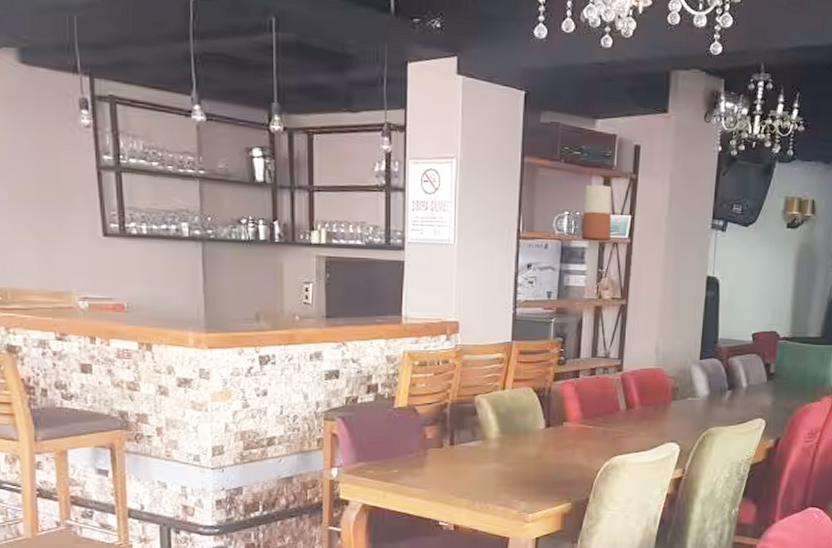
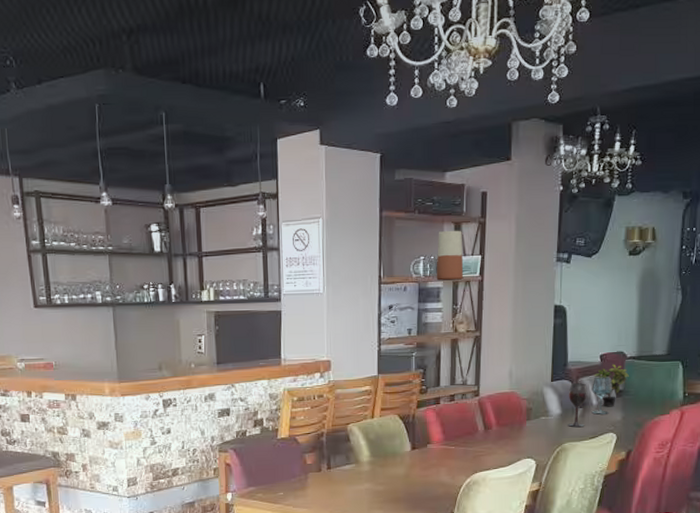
wine glass: none [715,363,737,411] -> present [568,383,587,428]
wine glass: none [741,357,764,398] -> present [590,376,613,415]
potted plant: none [745,344,782,391] -> present [594,364,630,407]

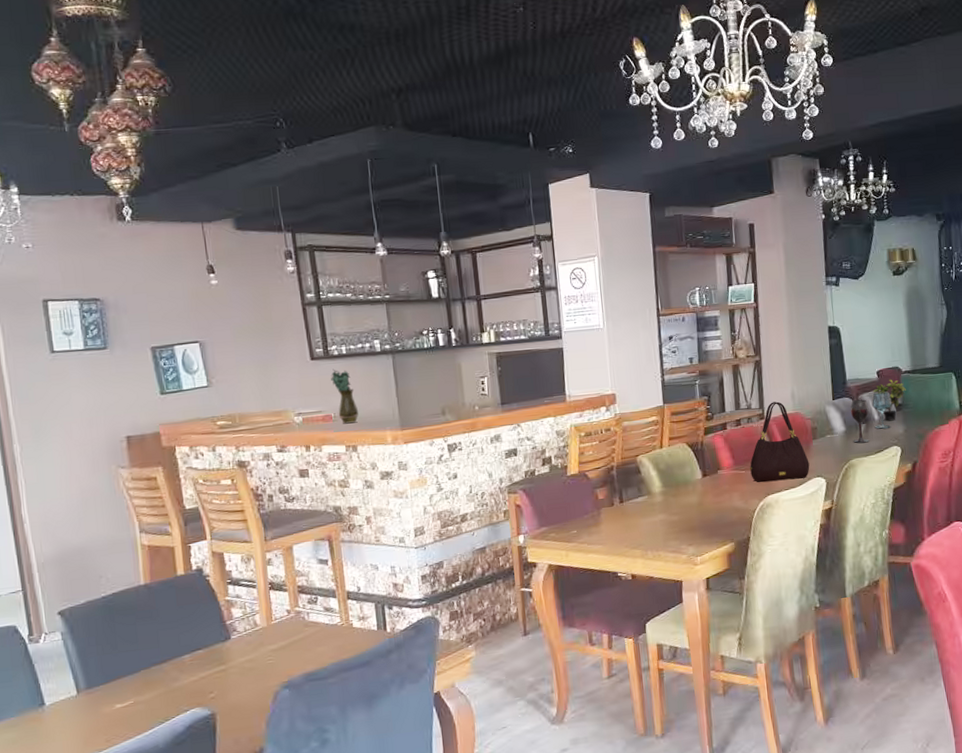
vase: none [53,317,79,373] -> present [331,369,359,424]
vase: present [436,230,463,281] -> none [710,260,738,310]
handbag: none [459,379,521,460] -> present [749,401,810,482]

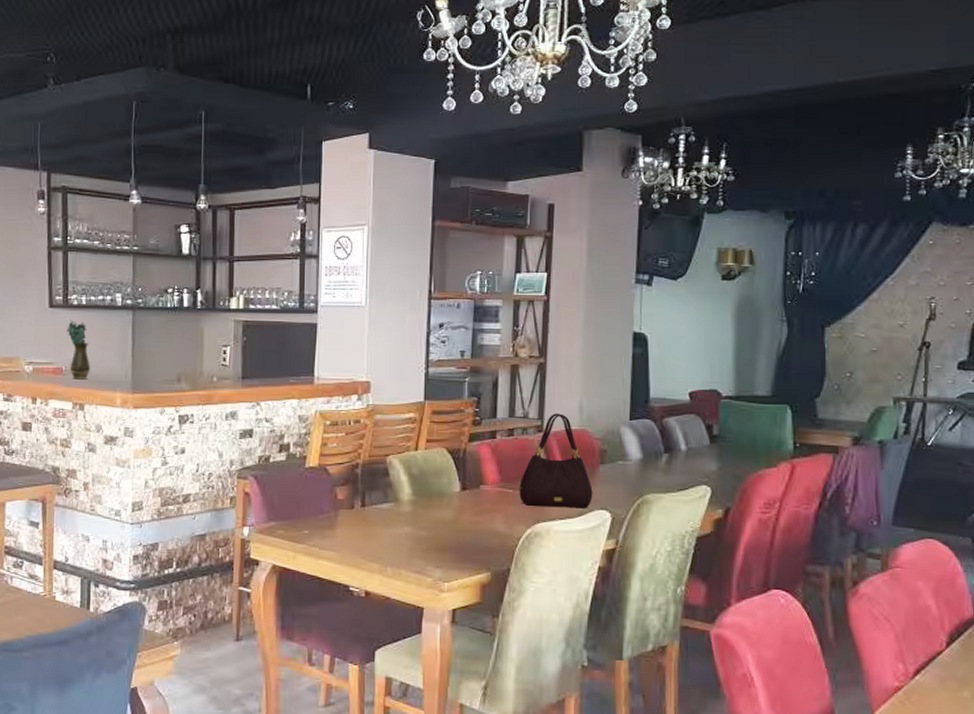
wine glass: present [850,399,869,443] -> none [650,424,674,477]
wine glass: present [871,392,893,429] -> none [678,418,706,463]
potted plant: present [873,379,907,421] -> none [682,403,726,455]

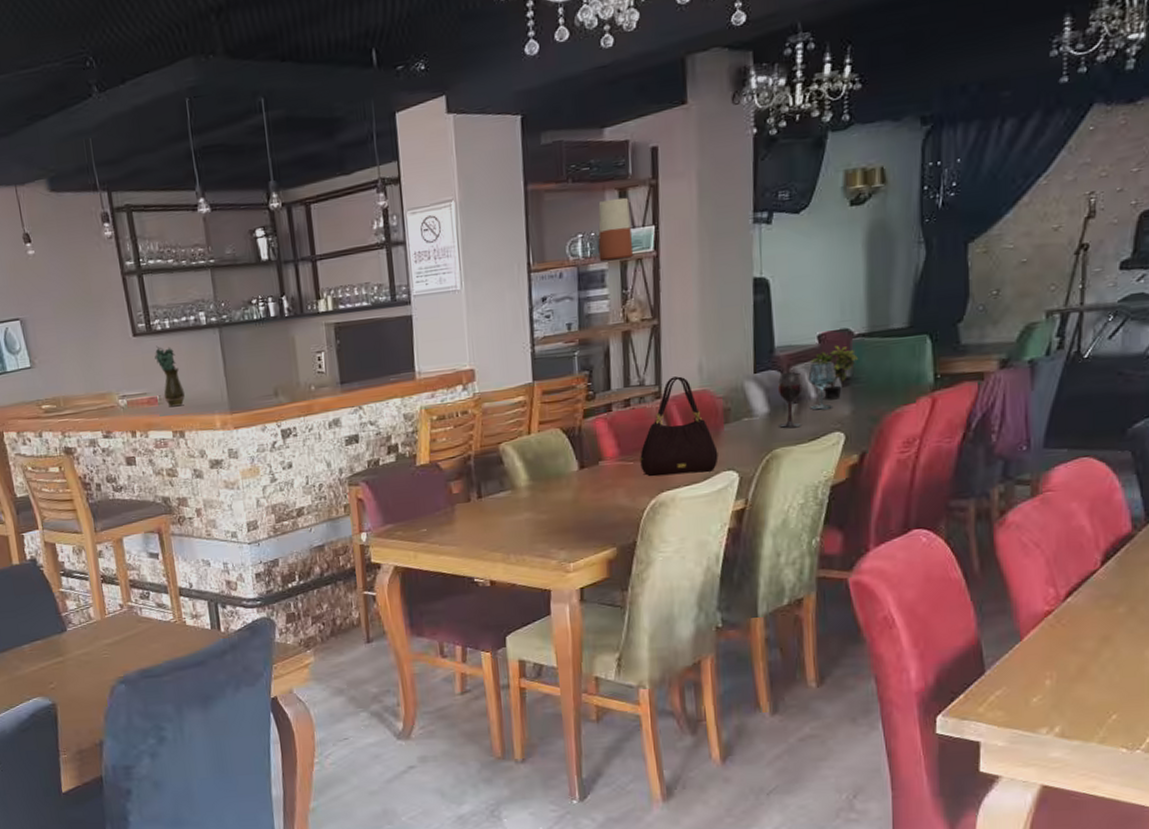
vase: none [494,244,525,299] -> present [598,197,633,262]
wine glass: none [650,424,674,477] -> present [777,372,803,429]
wine glass: none [678,418,706,463] -> present [807,361,837,410]
potted plant: none [682,403,726,455] -> present [810,345,859,400]

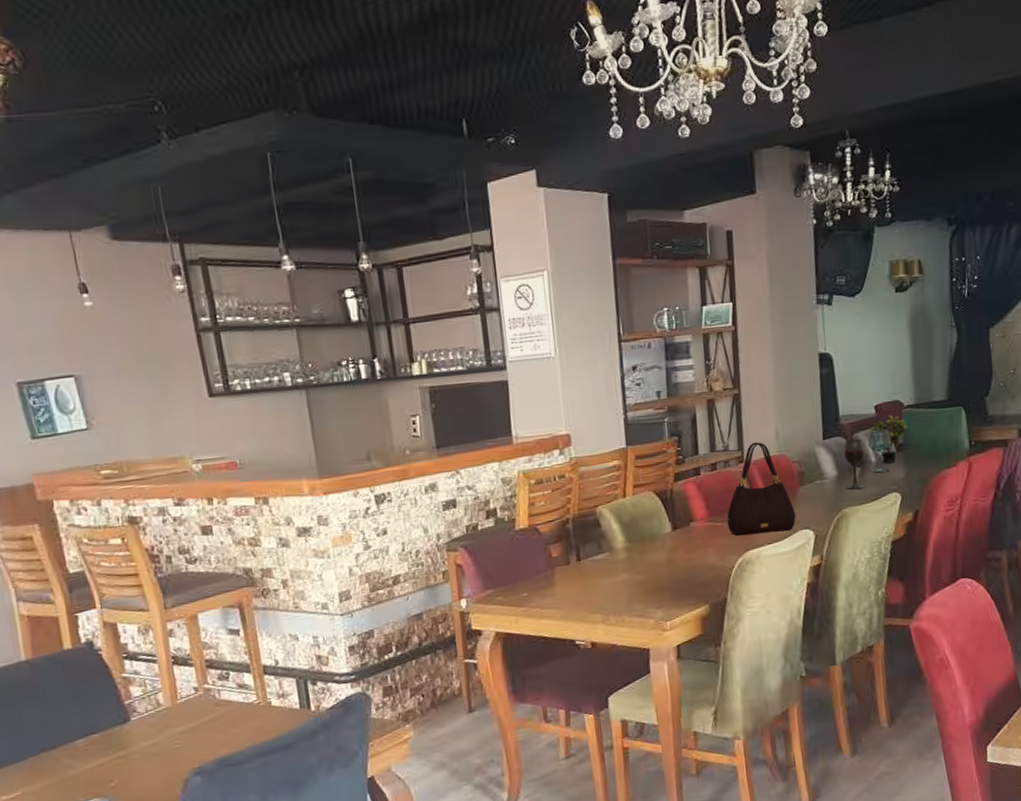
vase: present [154,346,185,407] -> none [233,407,269,472]
vase: present [598,197,633,262] -> none [681,275,714,334]

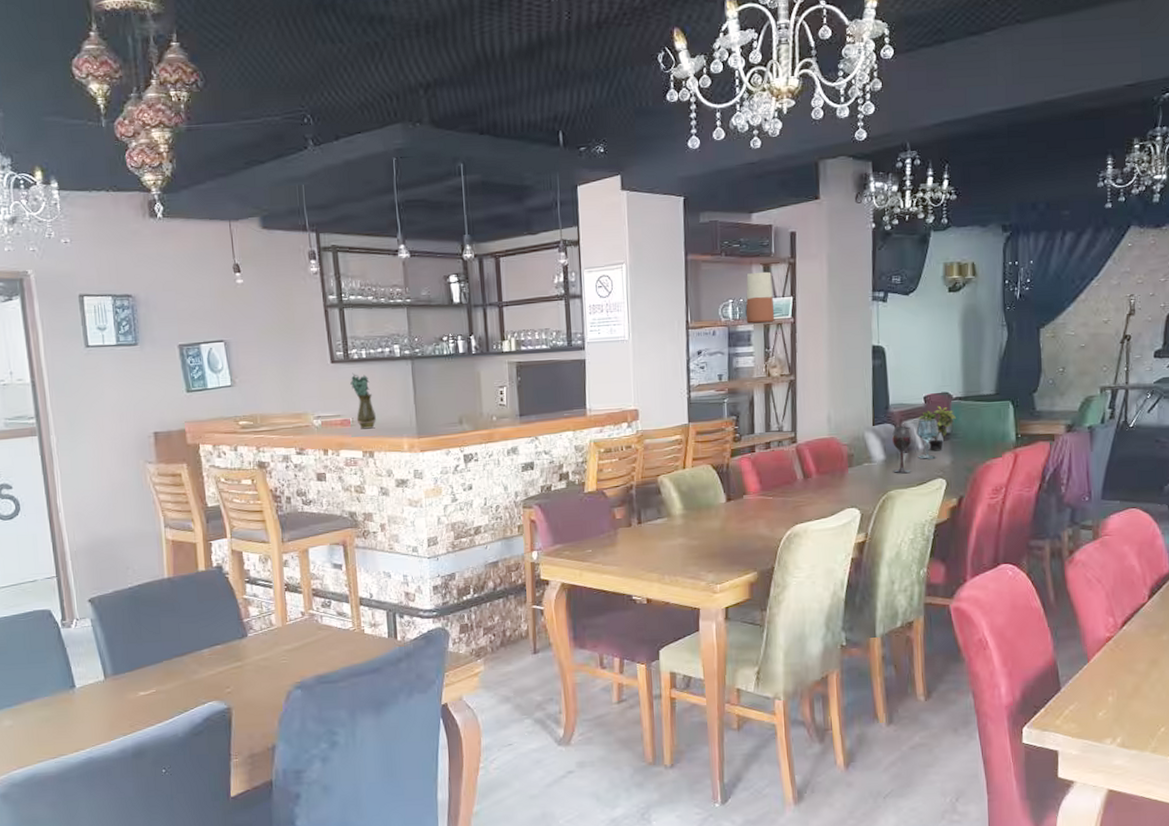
vase: none [233,407,269,472] -> present [350,373,377,429]
vase: none [681,275,714,334] -> present [745,271,774,324]
handbag: present [726,442,796,536] -> none [777,425,844,510]

